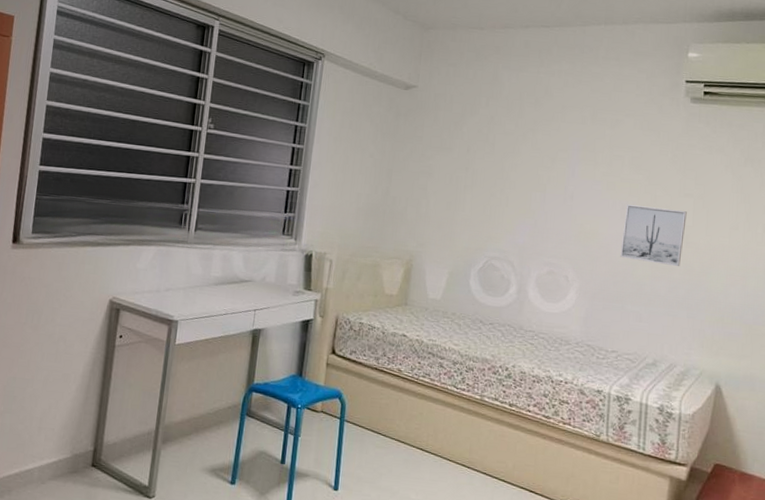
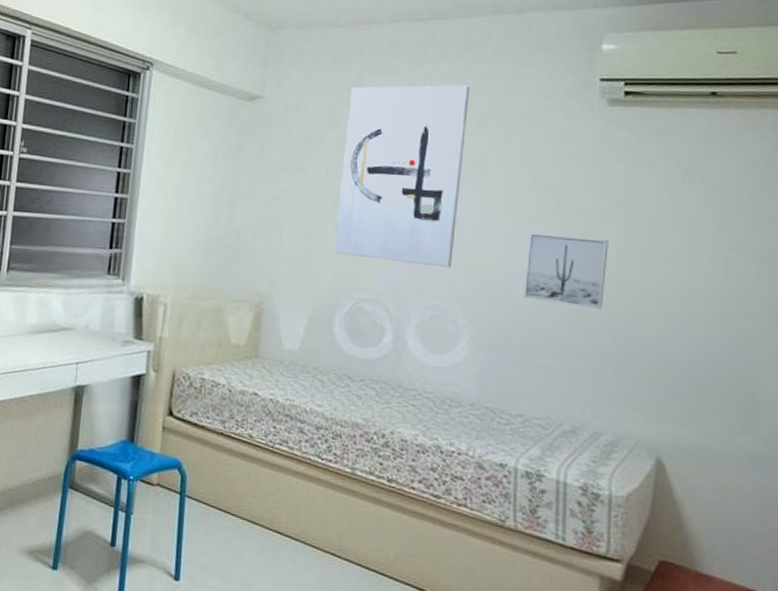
wall art: none [471,80,584,232] -> present [334,85,469,268]

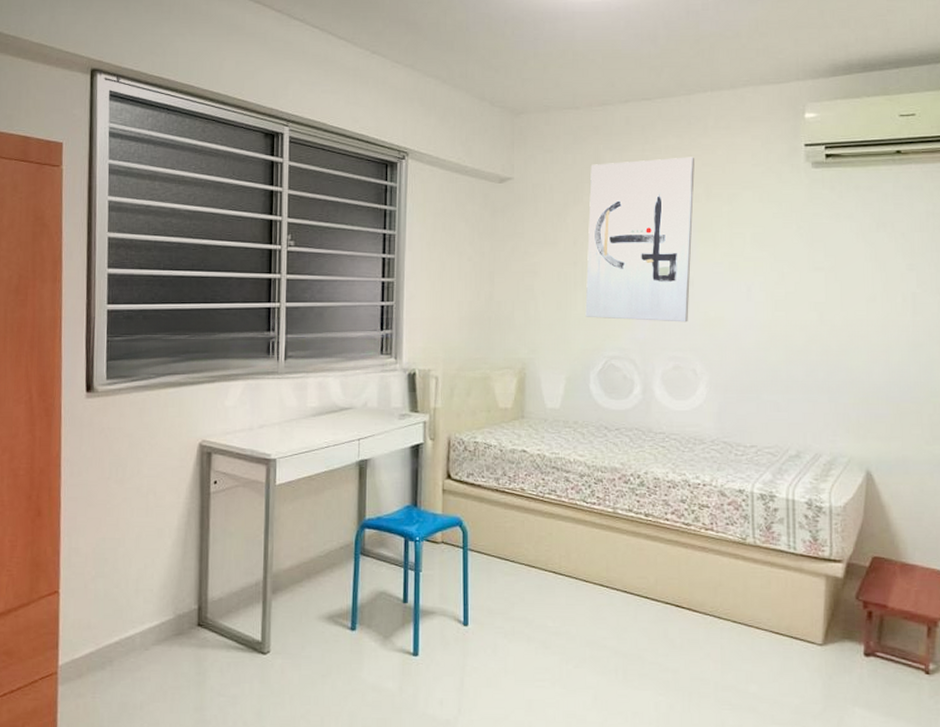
wall art: present [523,233,609,310] -> none [750,285,819,348]

